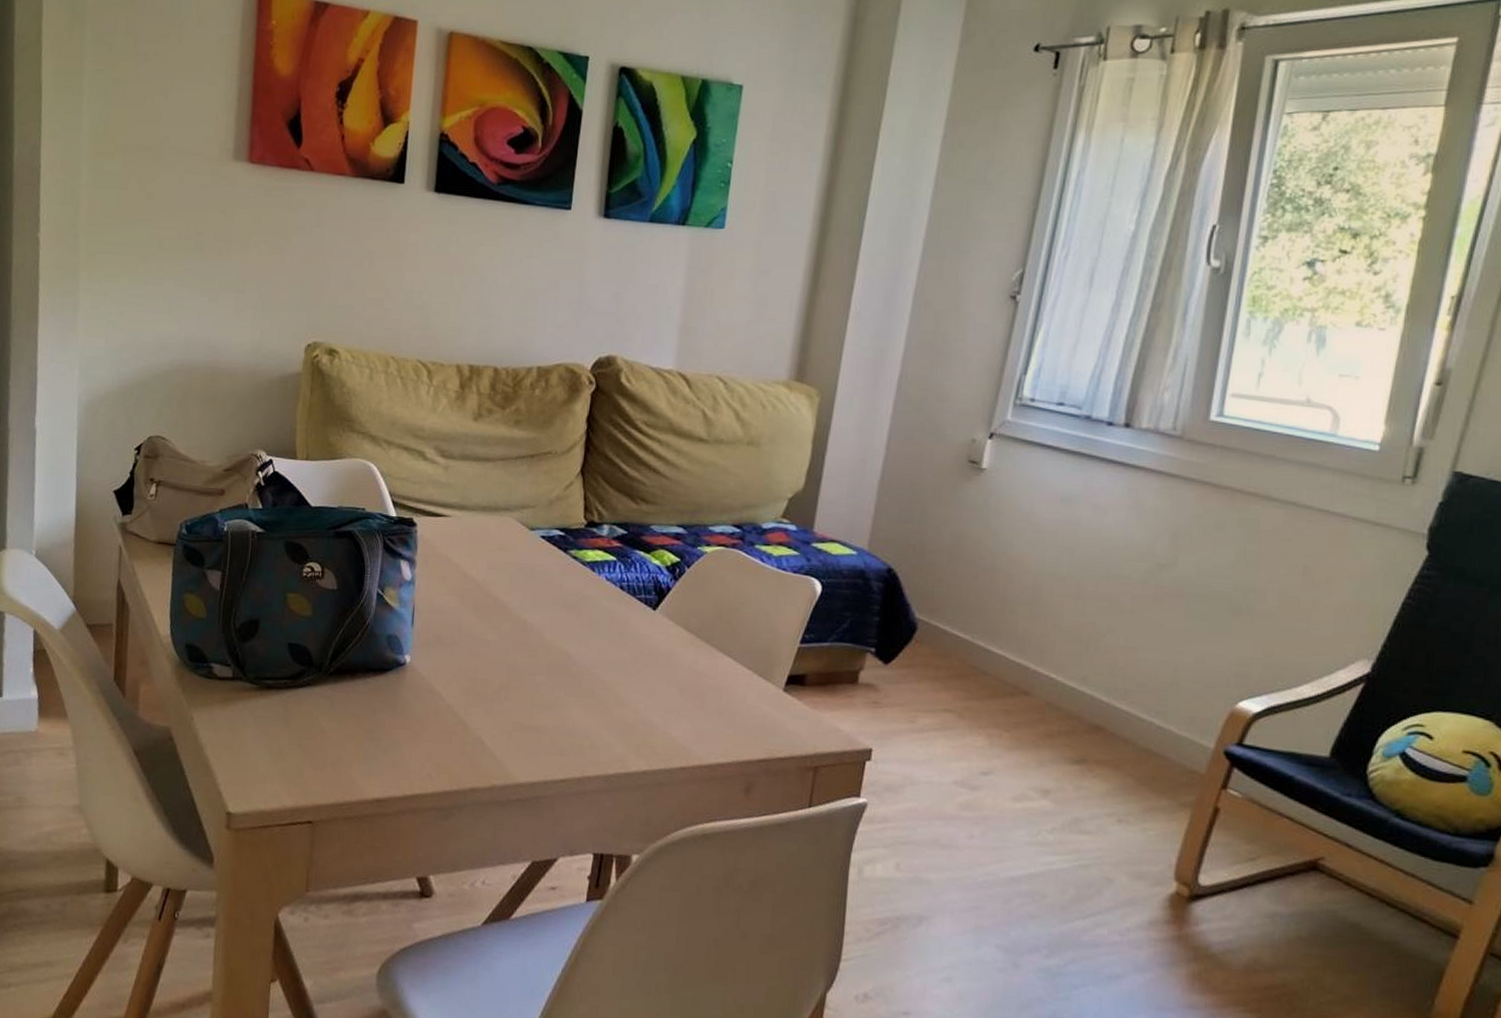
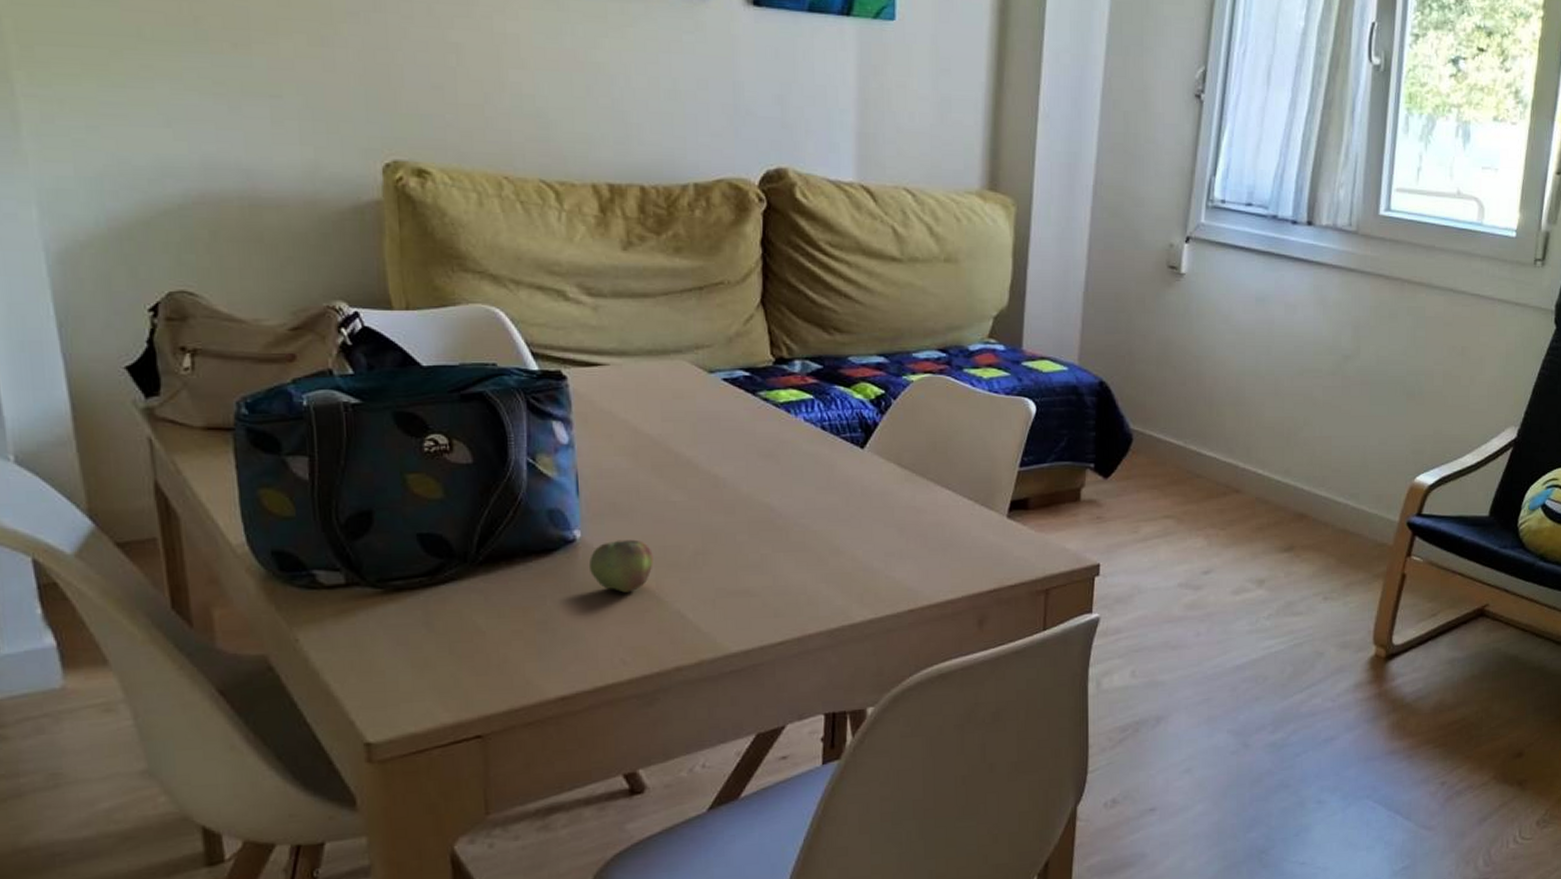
apple: none [412,668,466,715] -> present [588,539,655,593]

